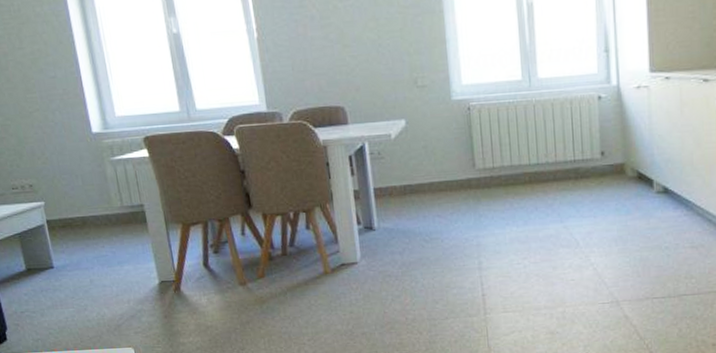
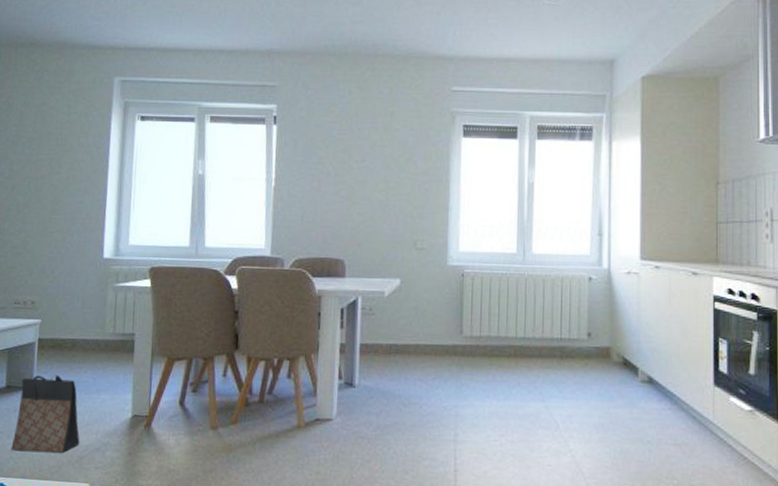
bag: none [40,253,114,327] -> present [11,375,80,453]

